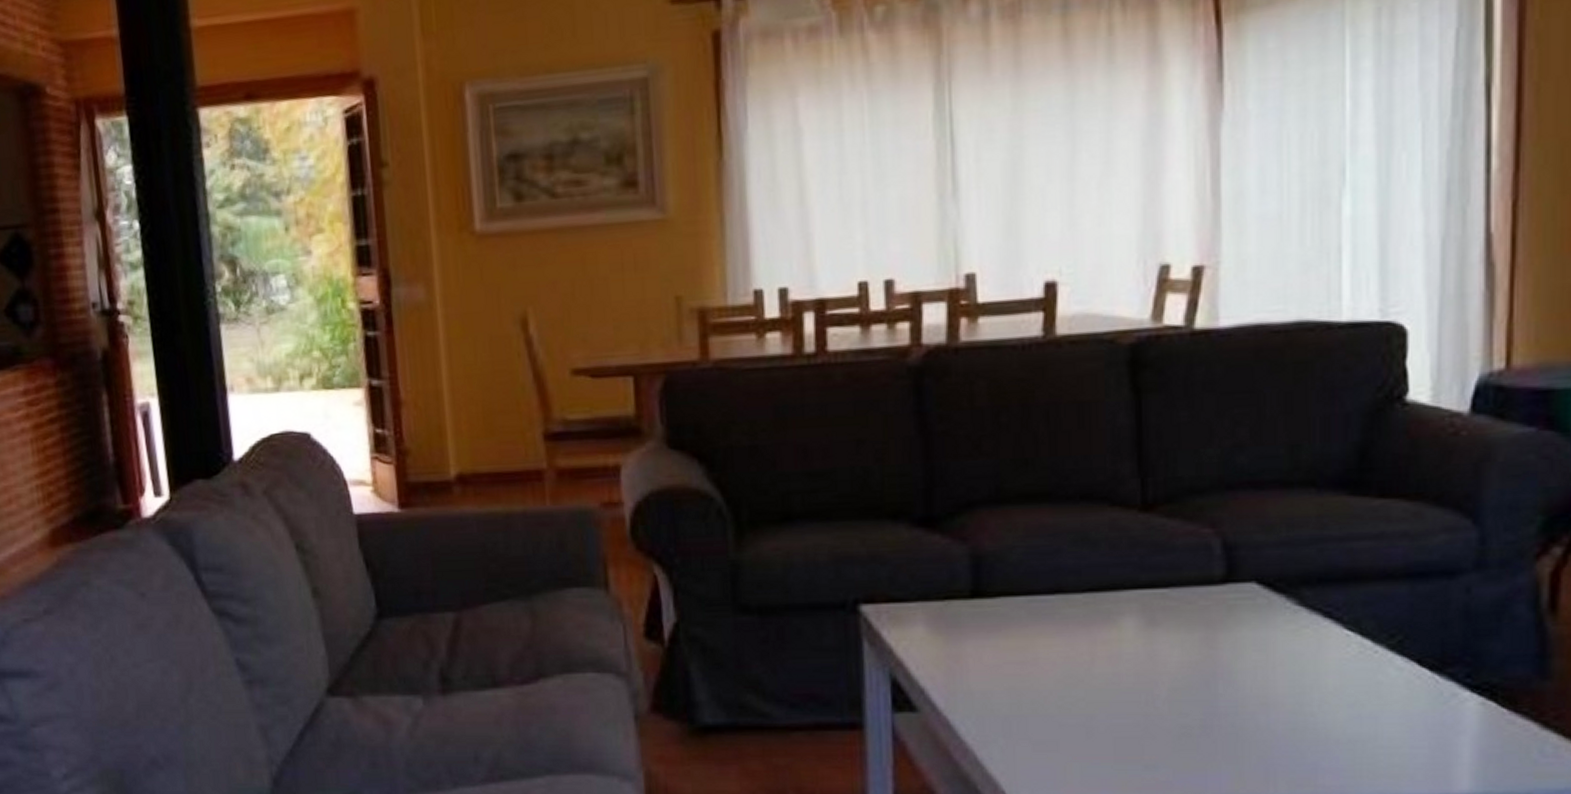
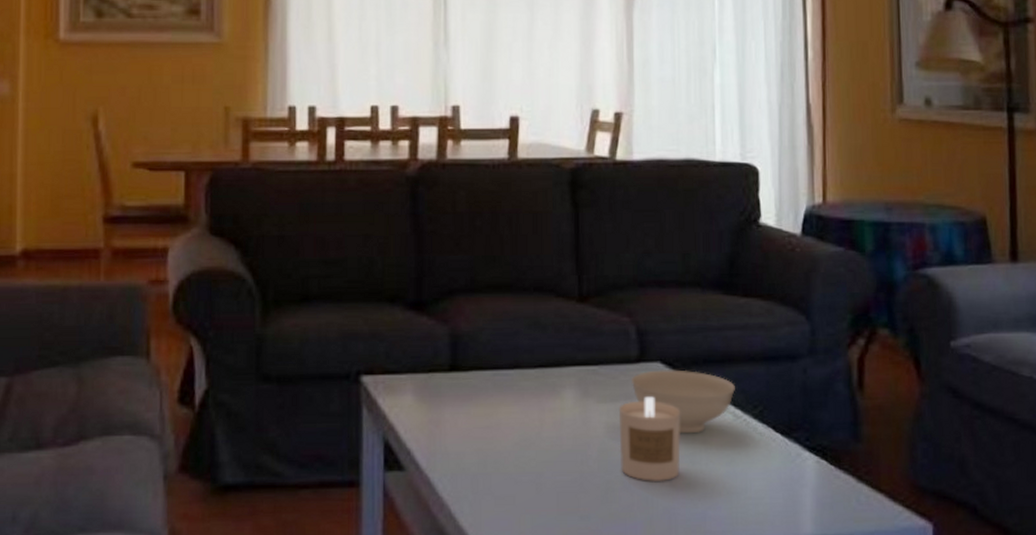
candle: none [1196,626,1284,727] -> present [618,398,681,483]
decorative bowl: none [1214,591,1363,670] -> present [631,370,735,434]

